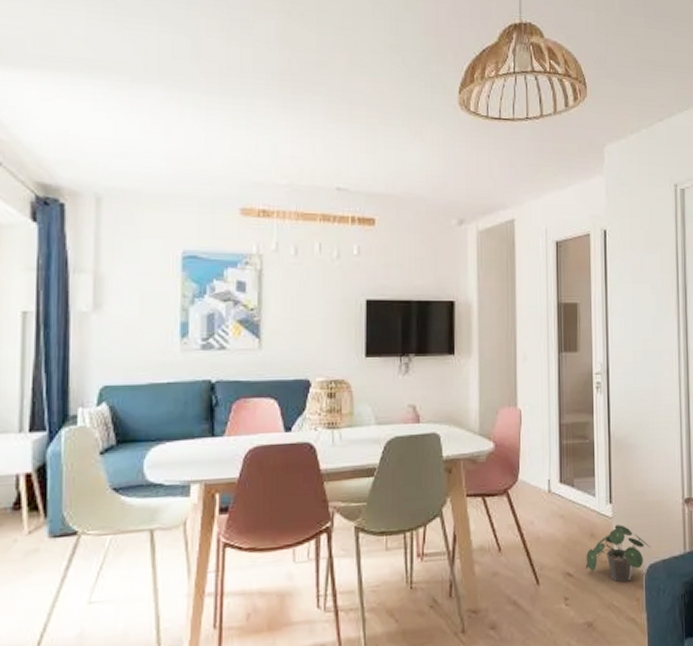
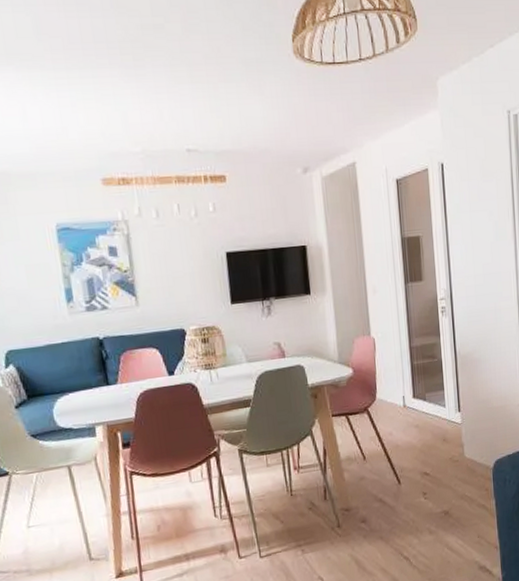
potted plant: present [586,525,650,583] -> none [440,429,496,477]

